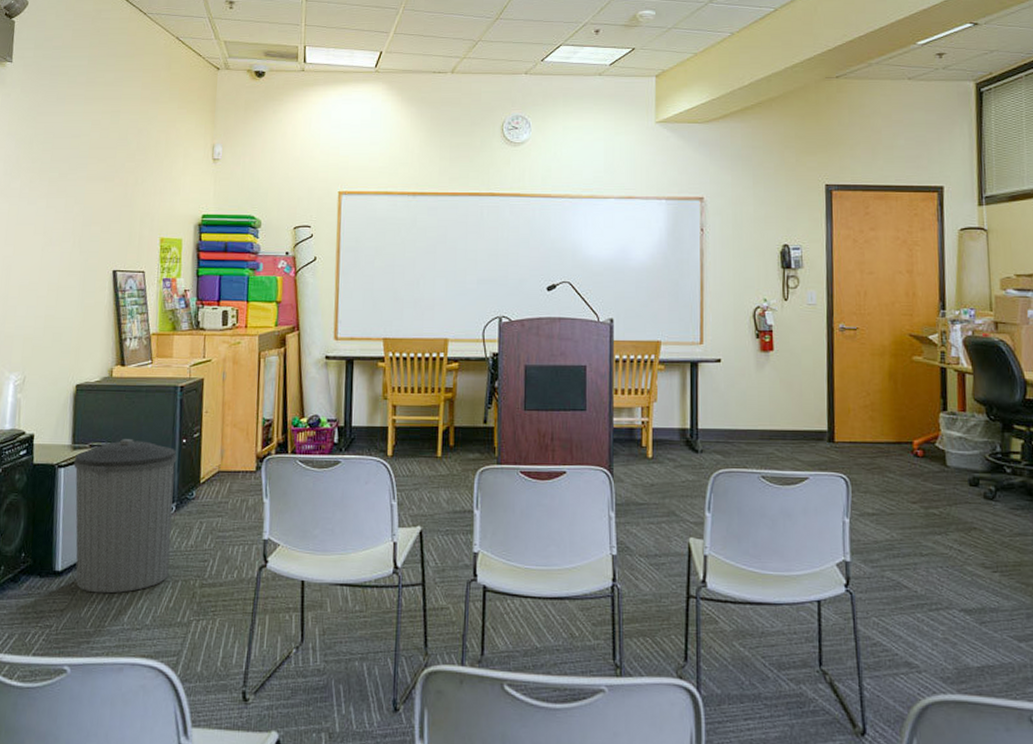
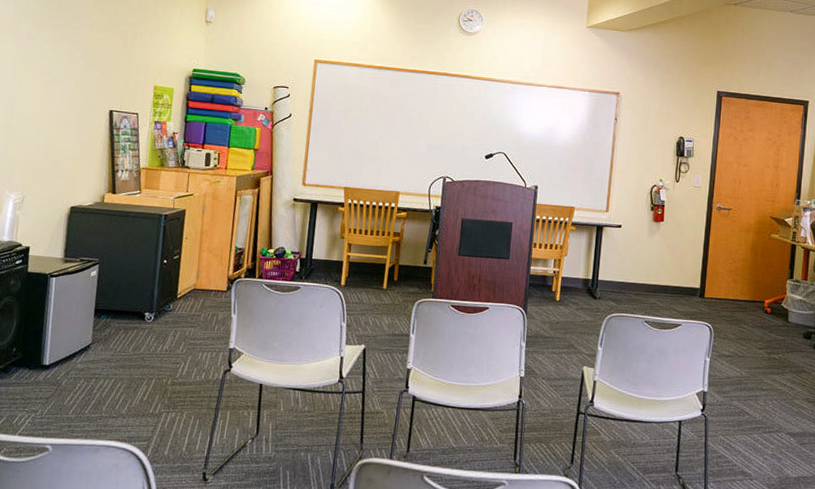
trash can: present [73,439,177,594] -> none [61,256,158,386]

